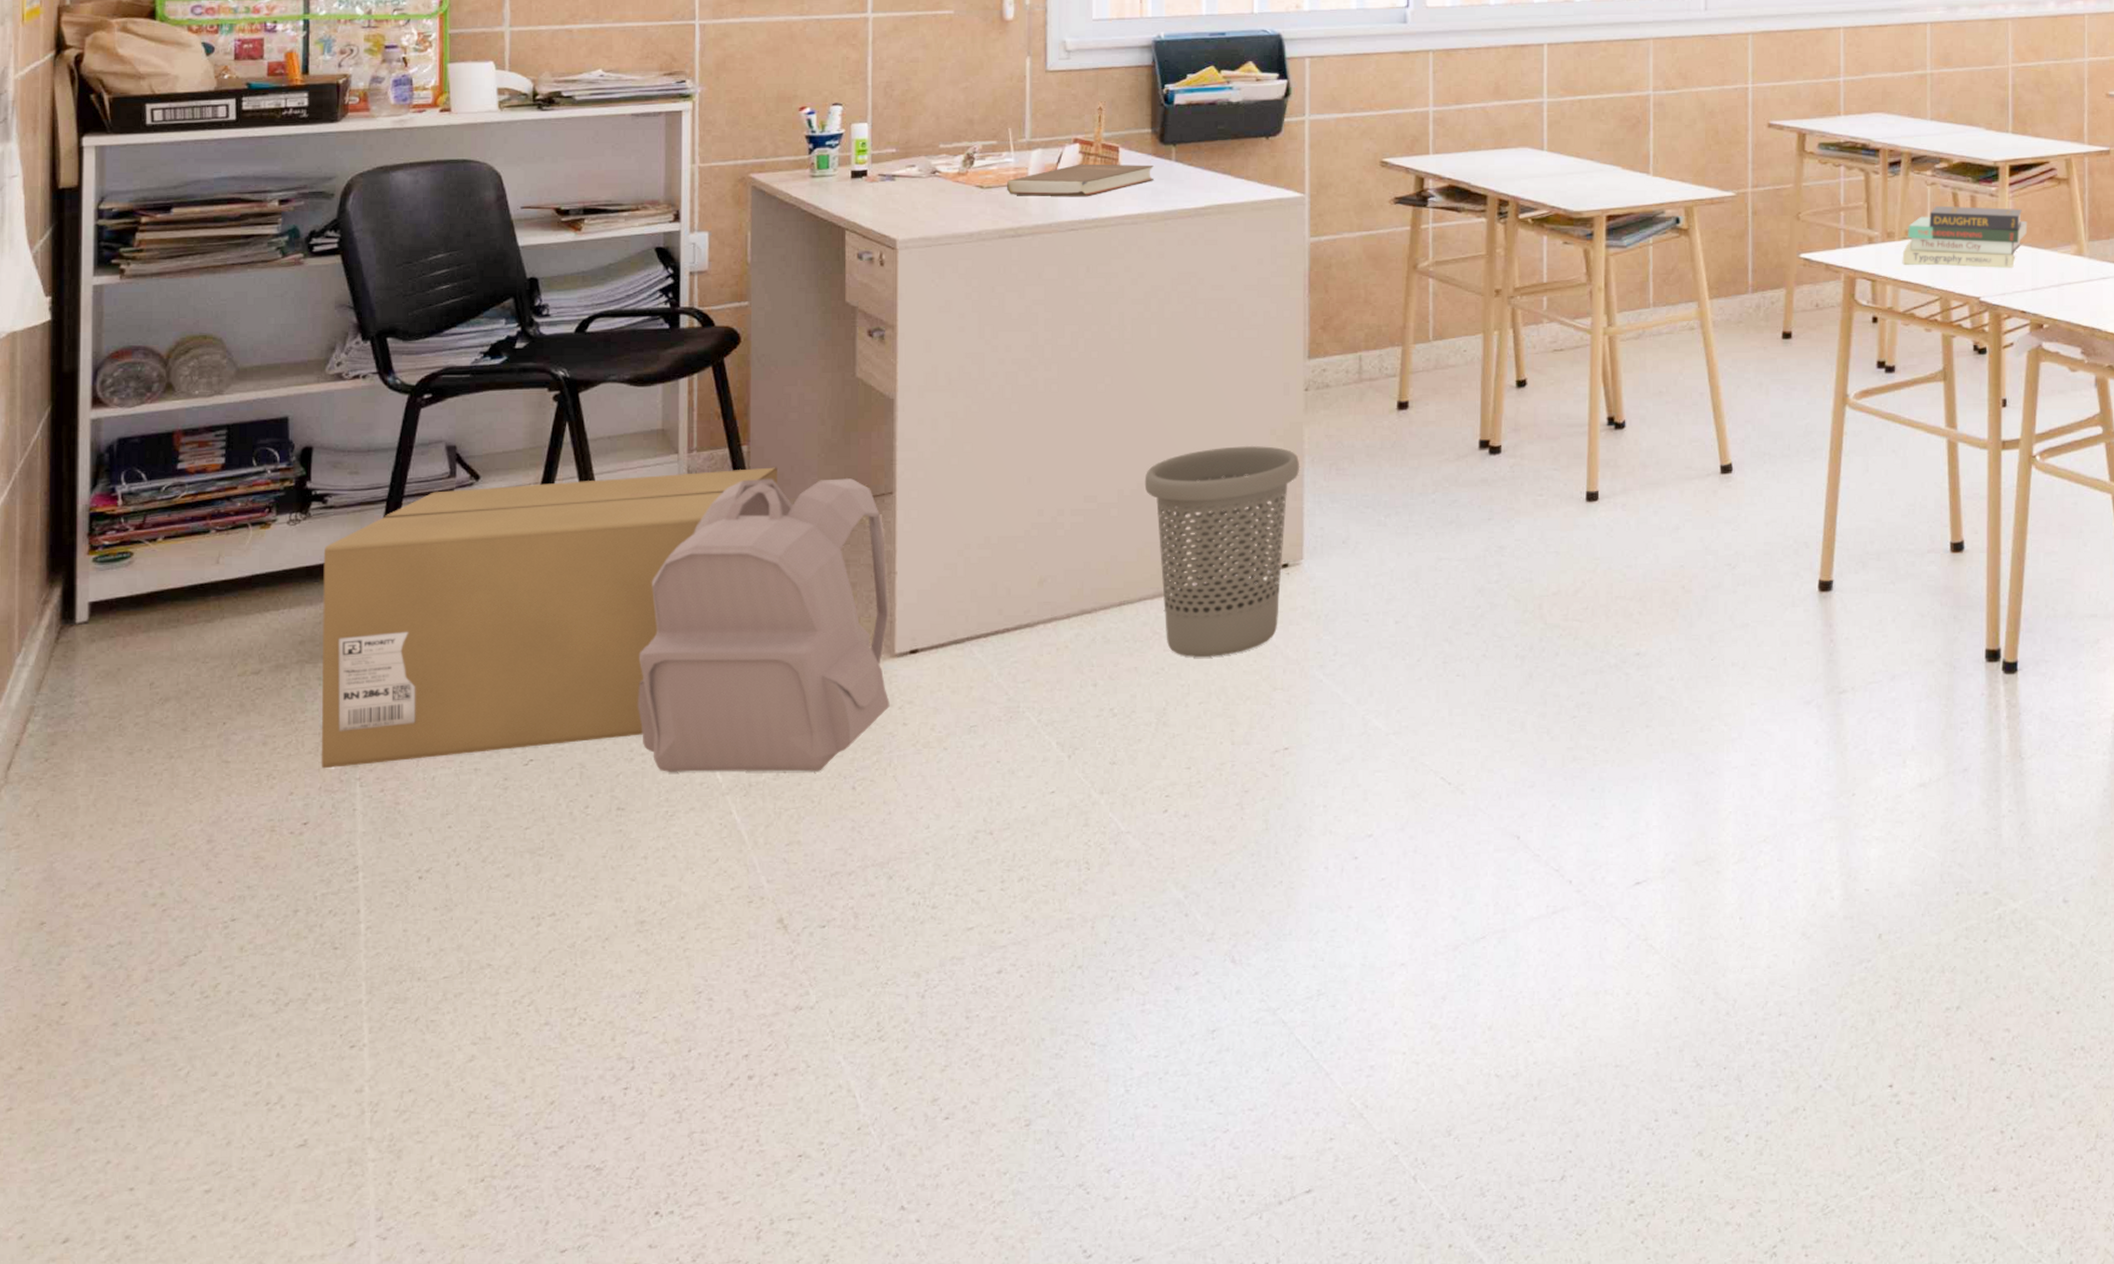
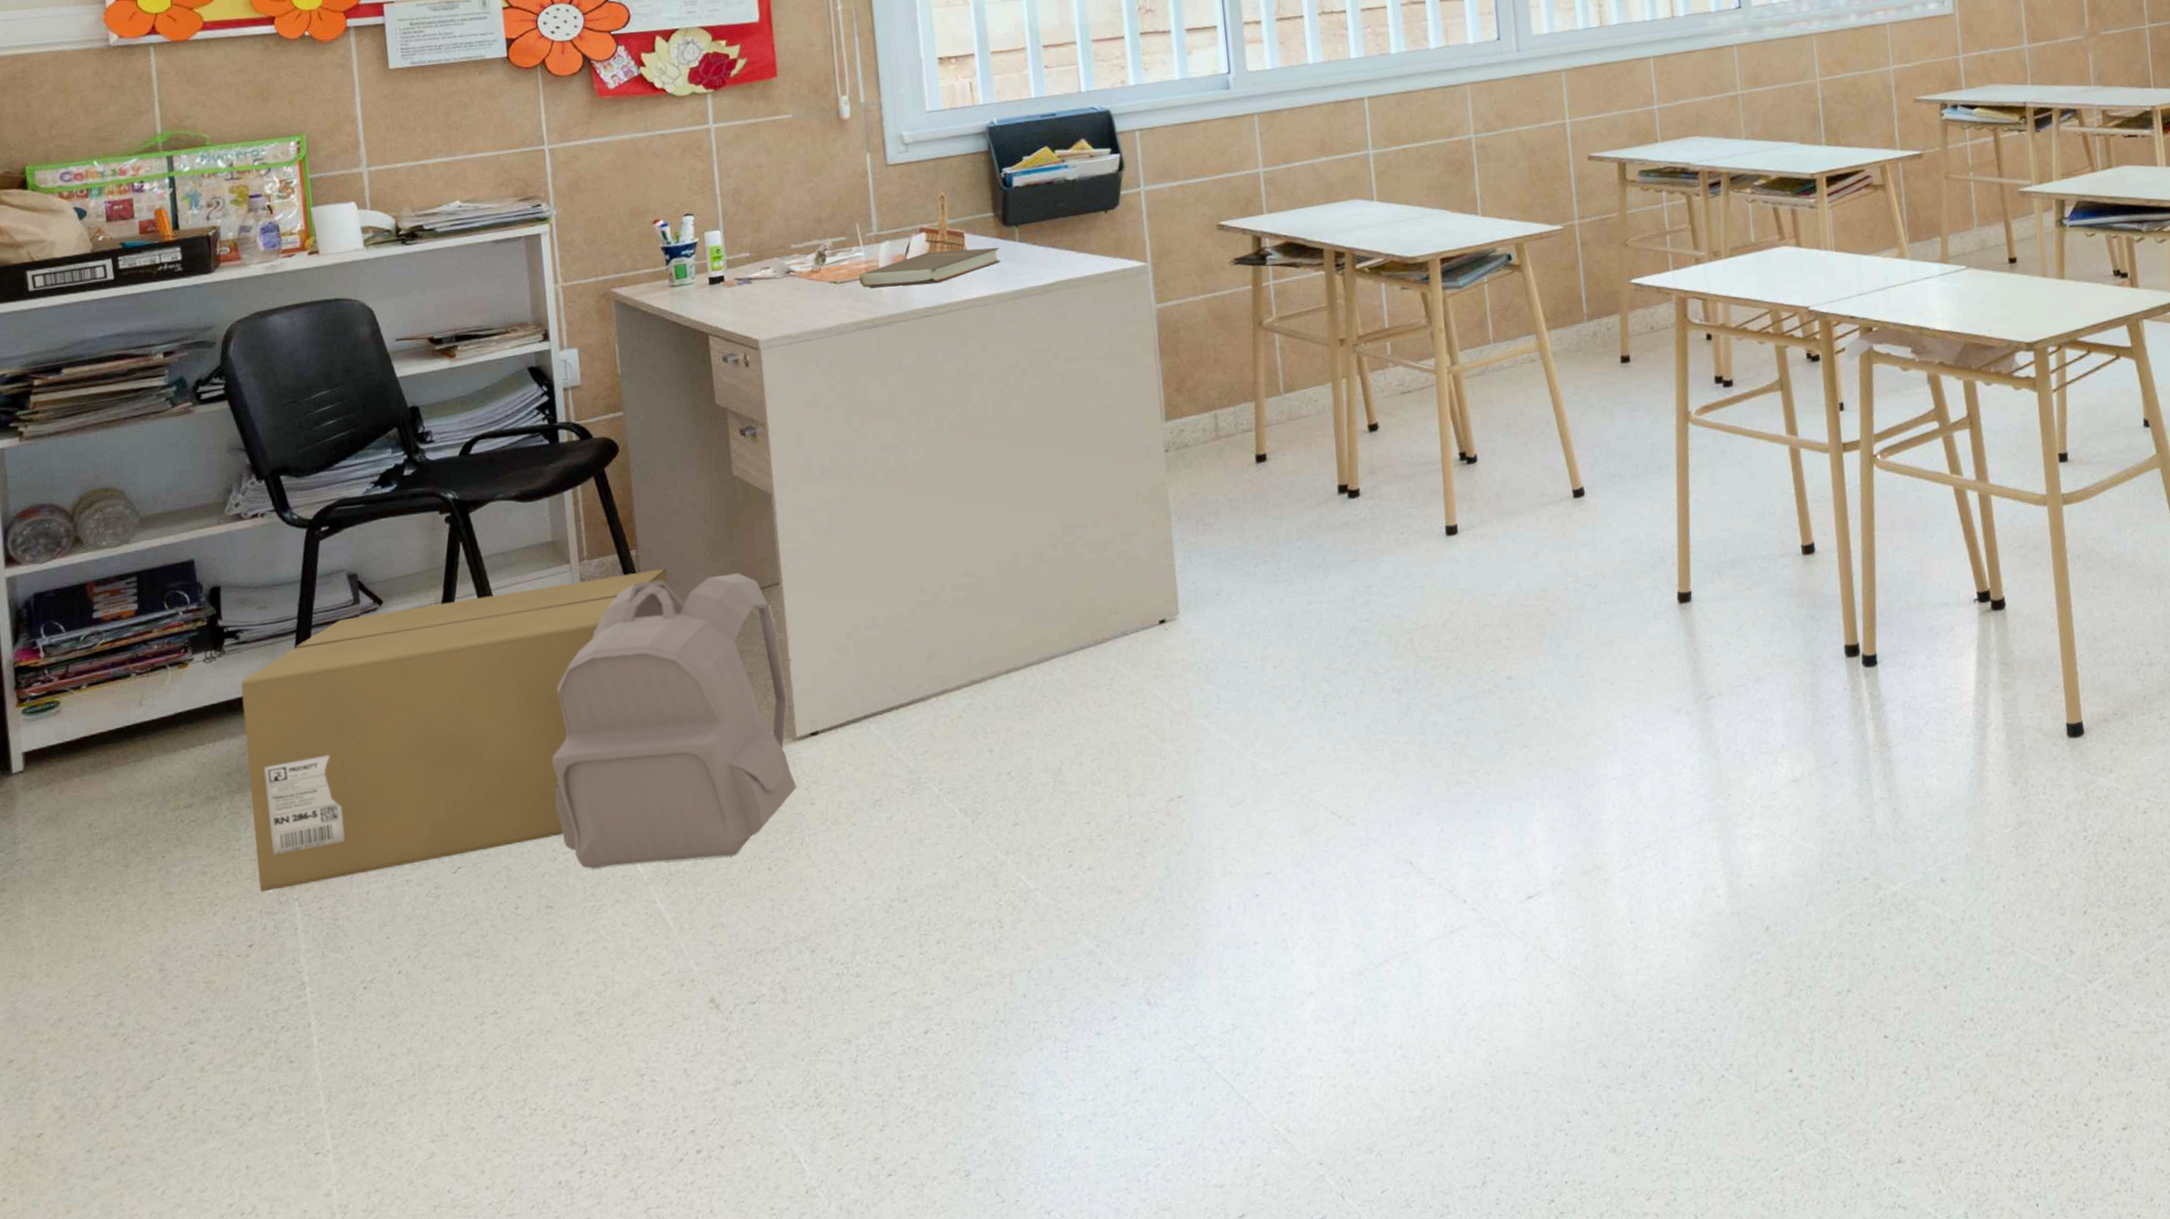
trash bin: present [1144,446,1299,658] -> none [1019,508,1167,717]
books: present [1902,205,2028,268] -> none [1730,217,1849,281]

